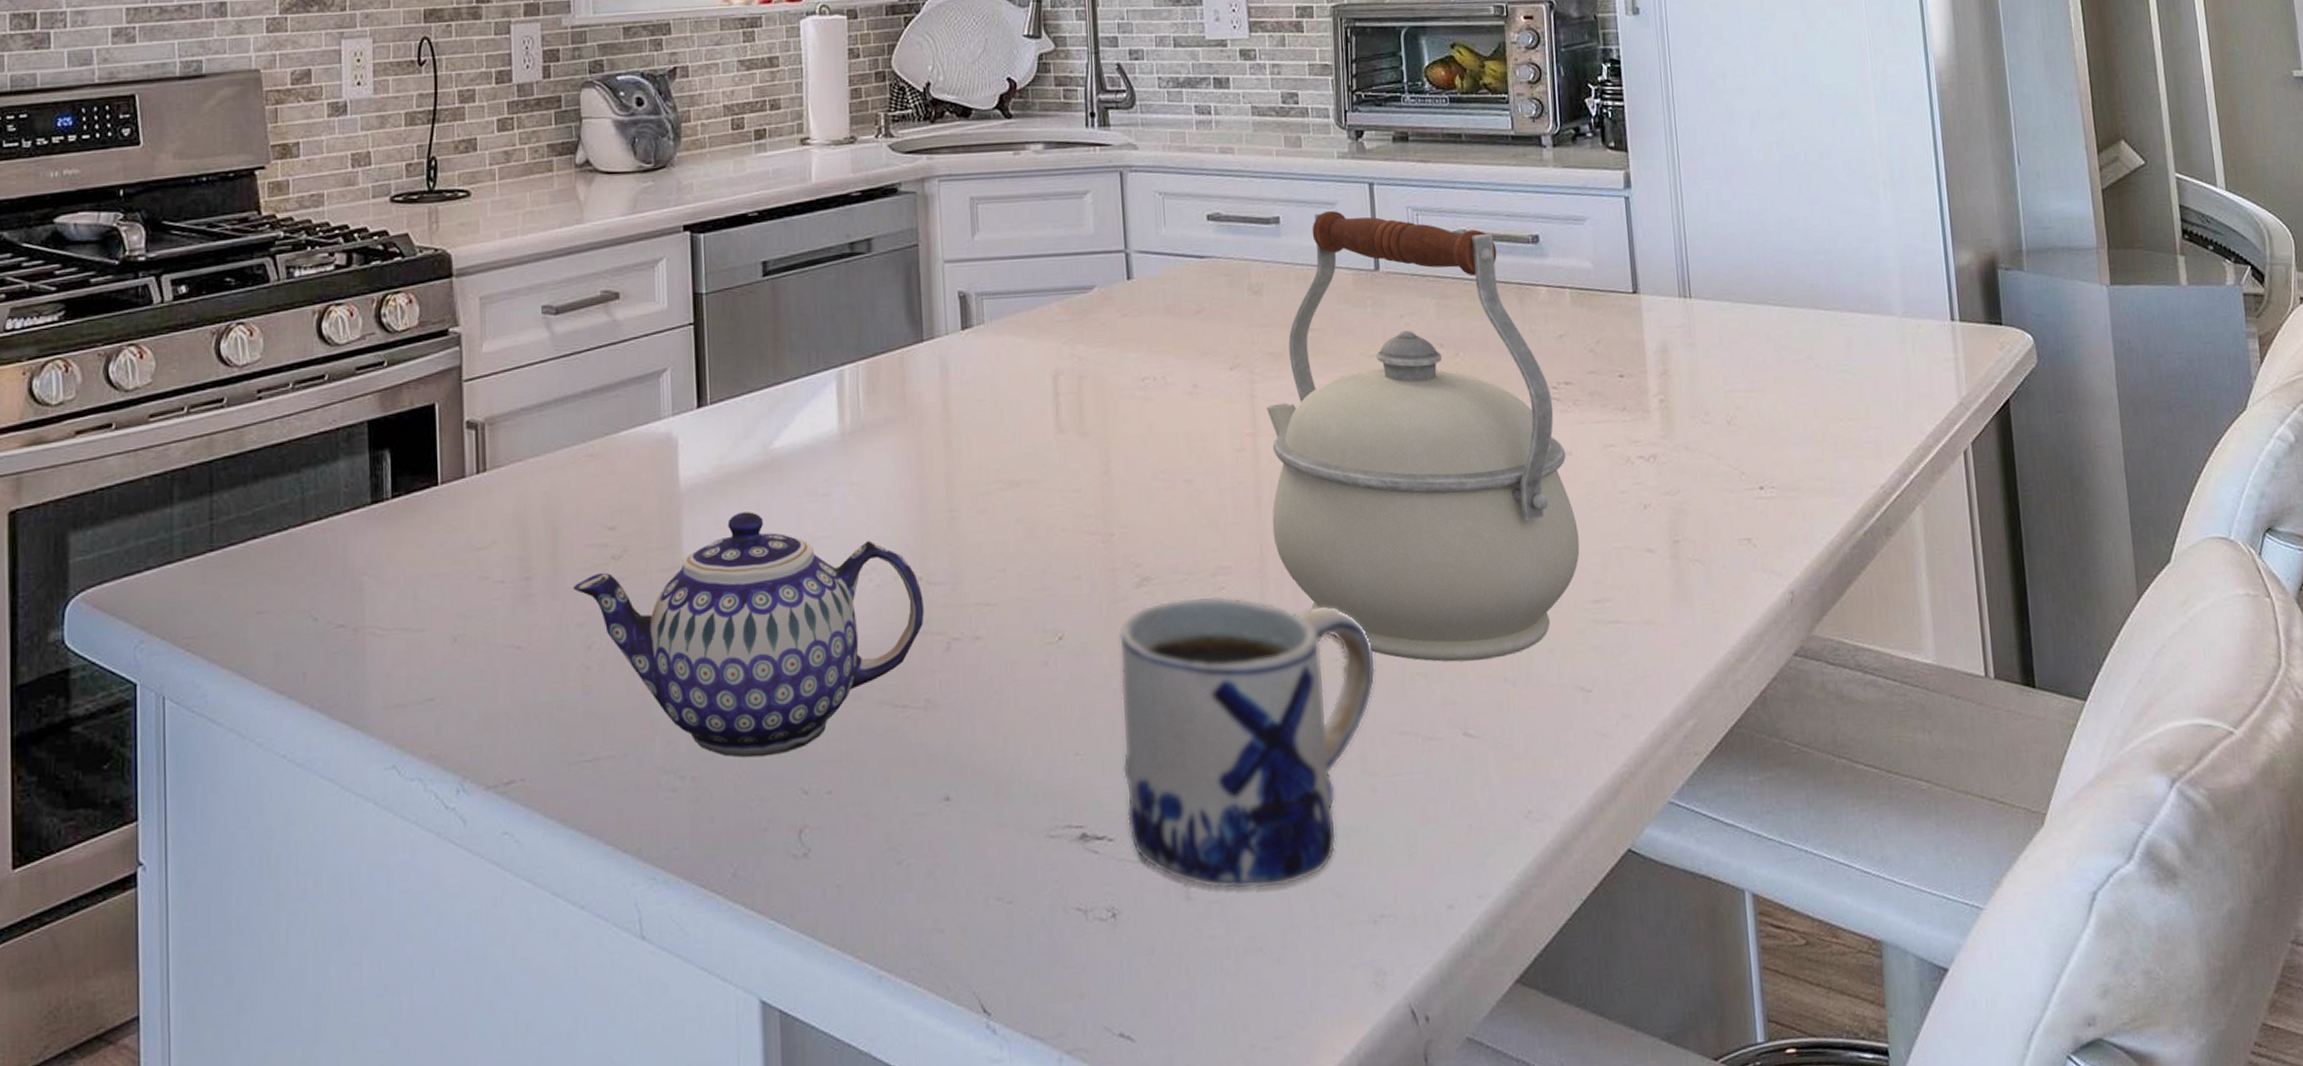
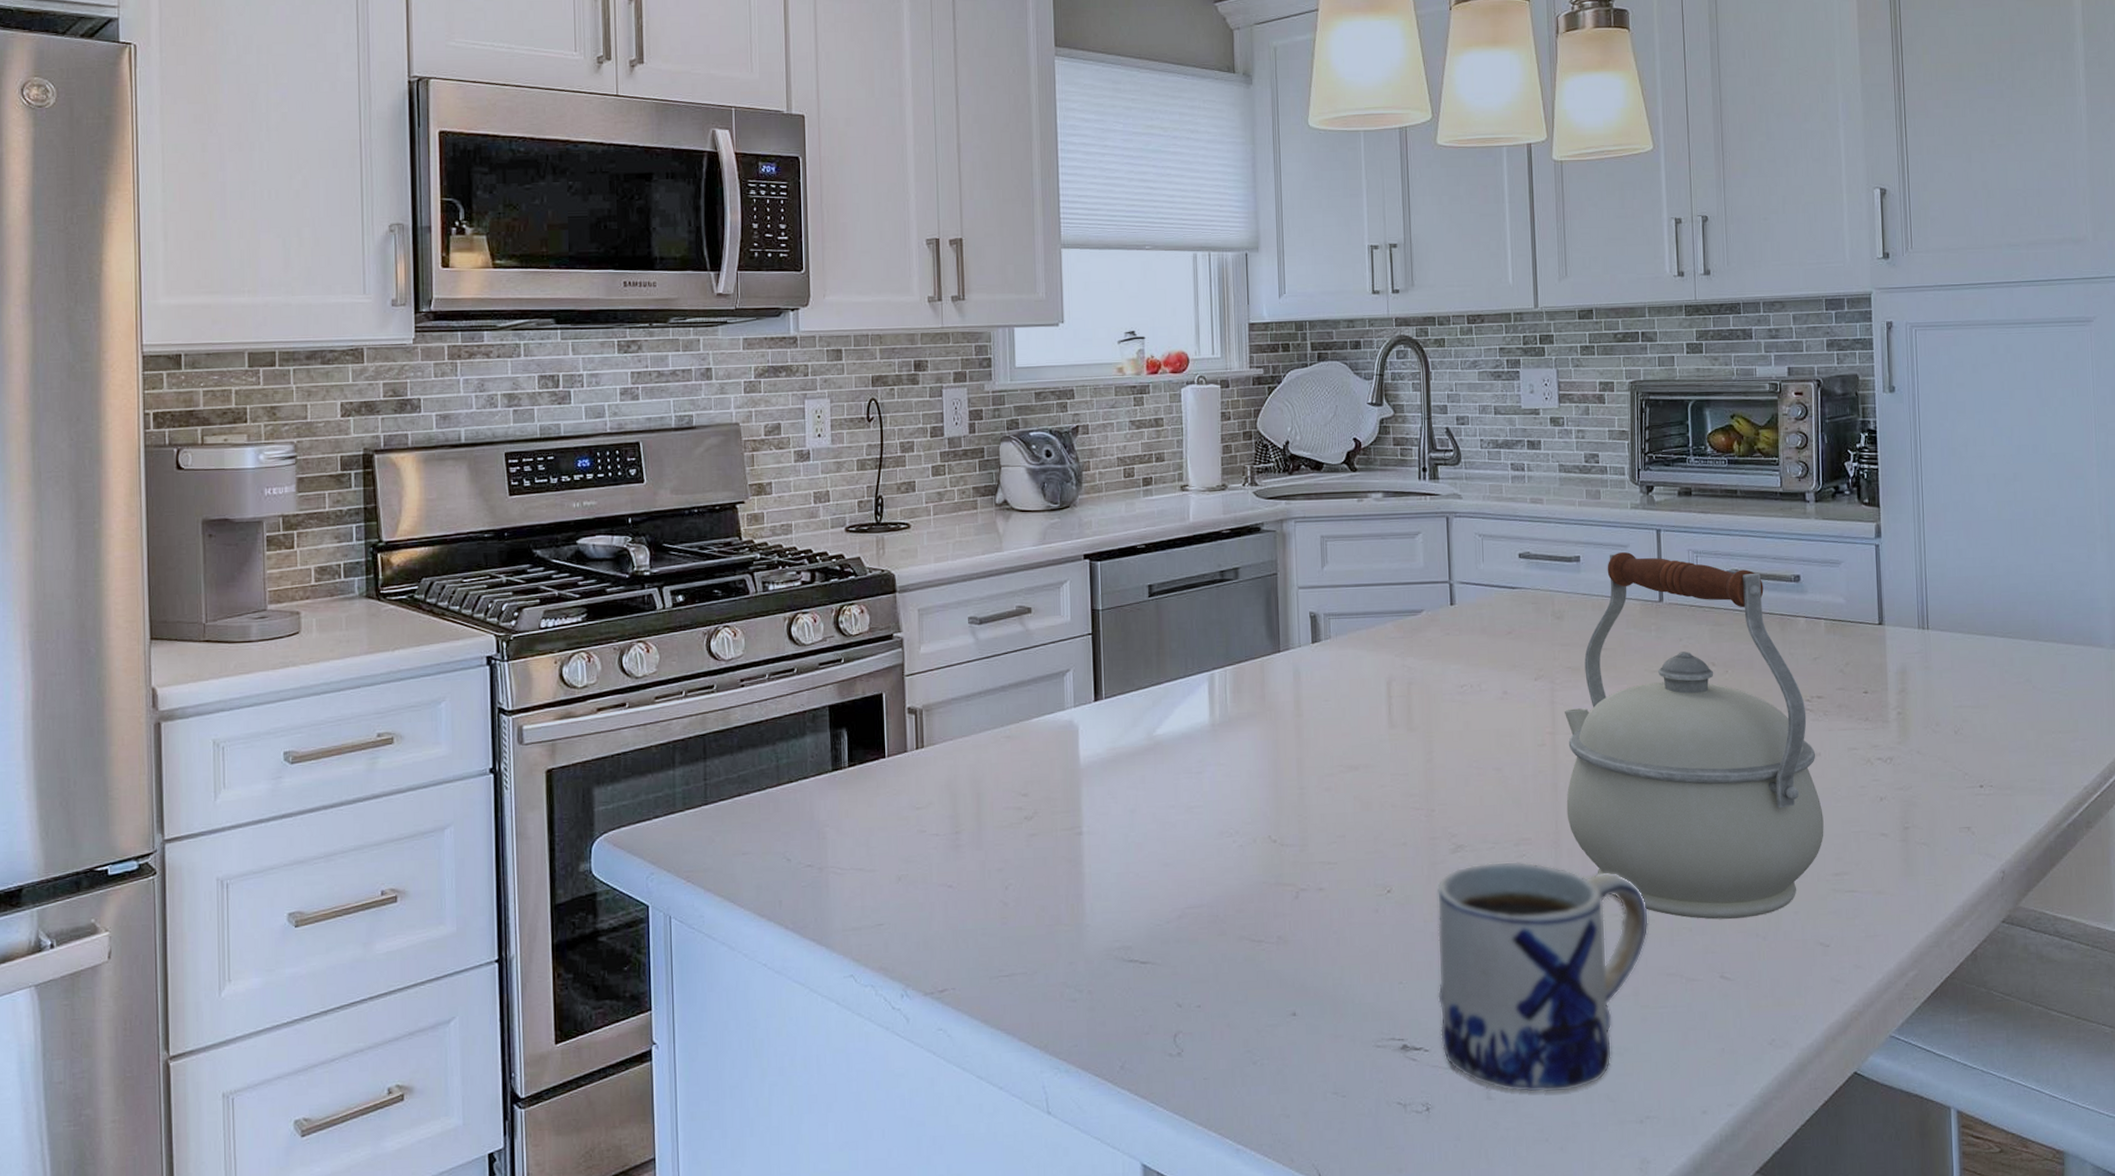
teapot: present [572,512,924,758] -> none [993,785,1278,978]

